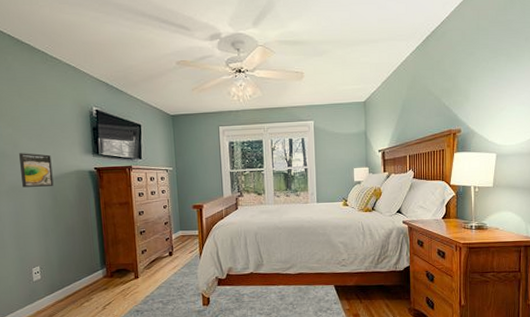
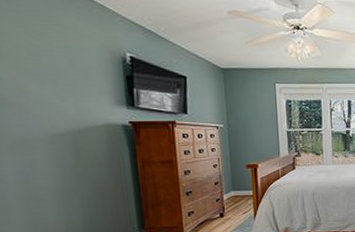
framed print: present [19,153,54,187] -> none [27,101,76,142]

